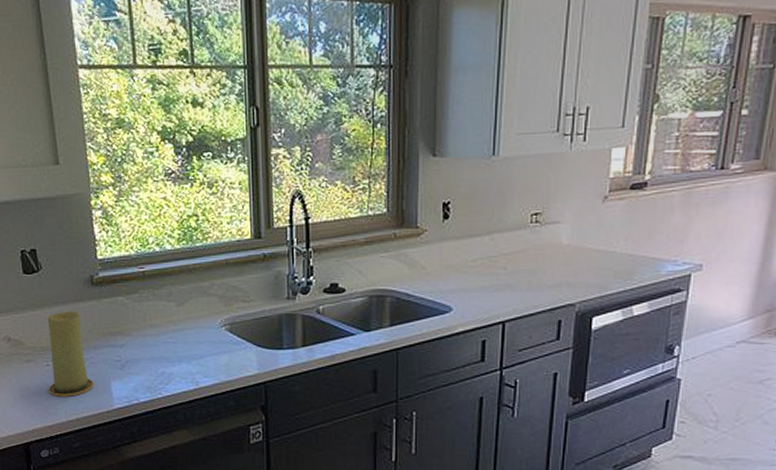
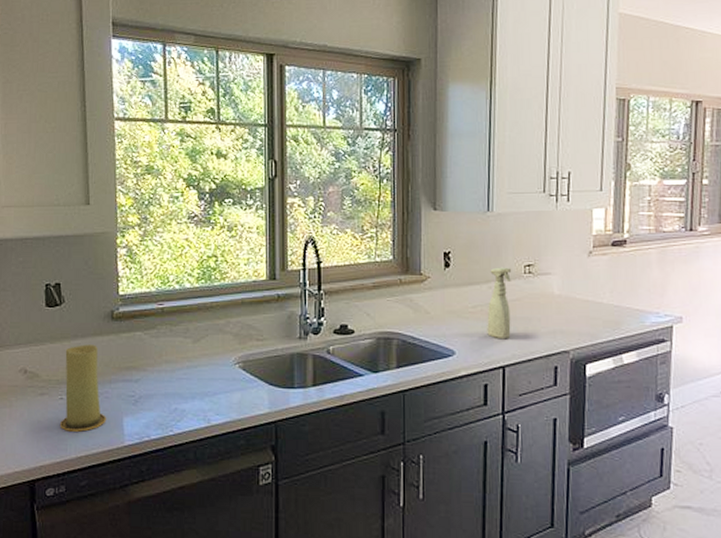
spray bottle: none [487,216,517,294] -> present [487,267,512,340]

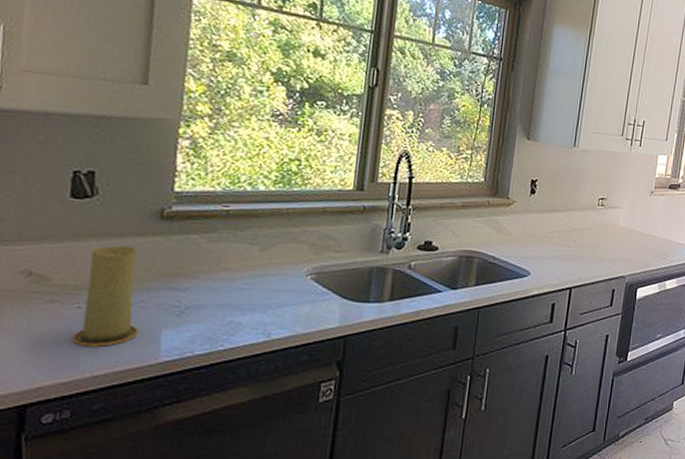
spray bottle: present [487,267,512,340] -> none [560,197,588,264]

